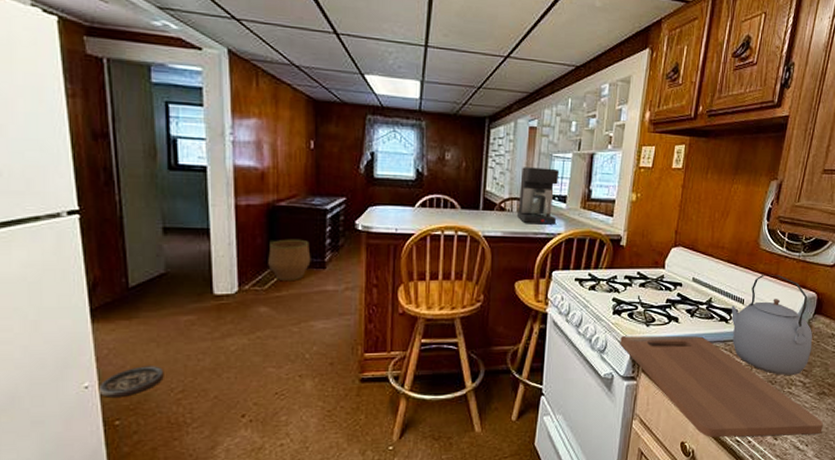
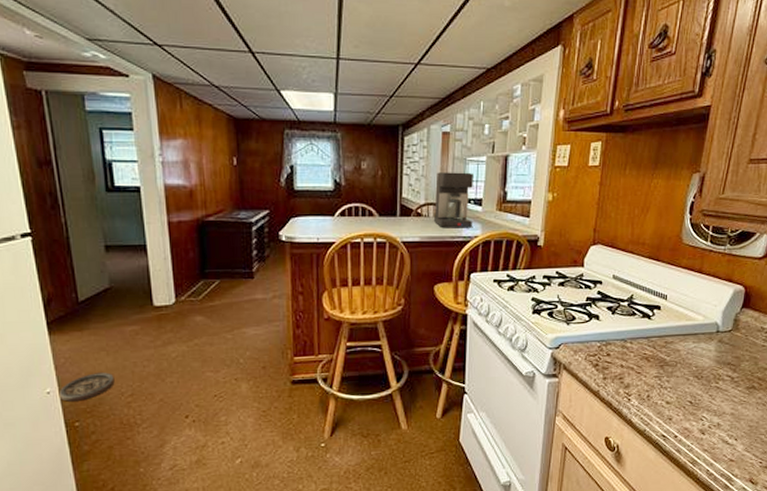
basket: present [268,239,311,280] -> none [200,251,240,291]
cutting board: present [620,335,823,438] -> none [540,332,753,433]
teakettle: present [731,275,813,376] -> none [653,269,741,371]

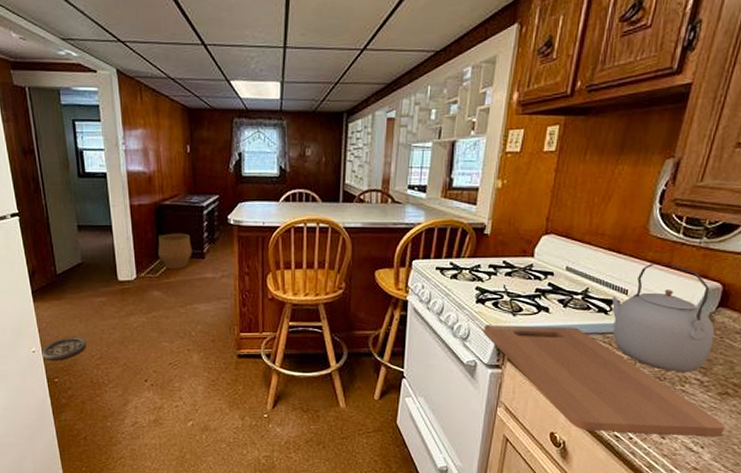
basket: none [200,251,240,291] -> present [158,233,192,269]
coffee maker: present [434,172,475,228] -> none [377,158,419,215]
cutting board: none [540,332,753,433] -> present [484,325,724,436]
teakettle: none [653,269,741,371] -> present [611,264,715,373]

